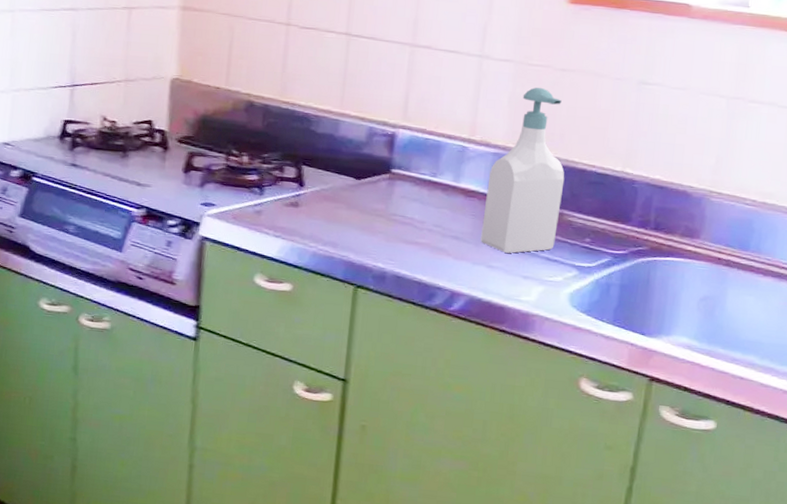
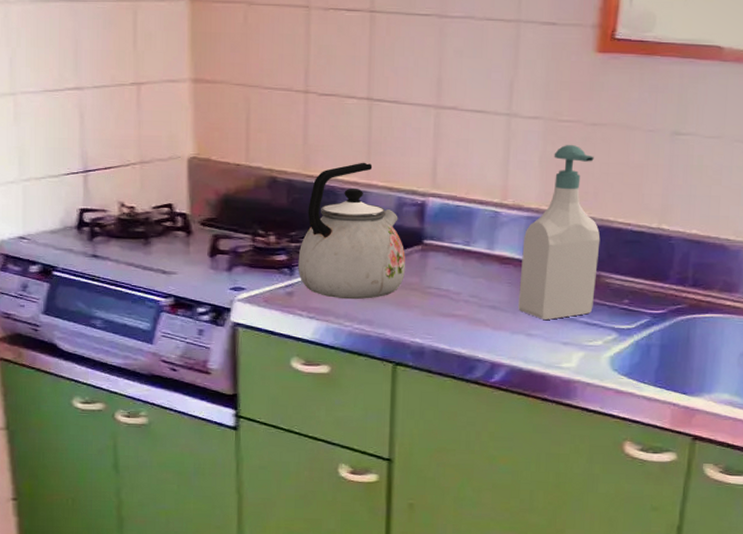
kettle: none [268,92,373,222] -> present [298,162,406,300]

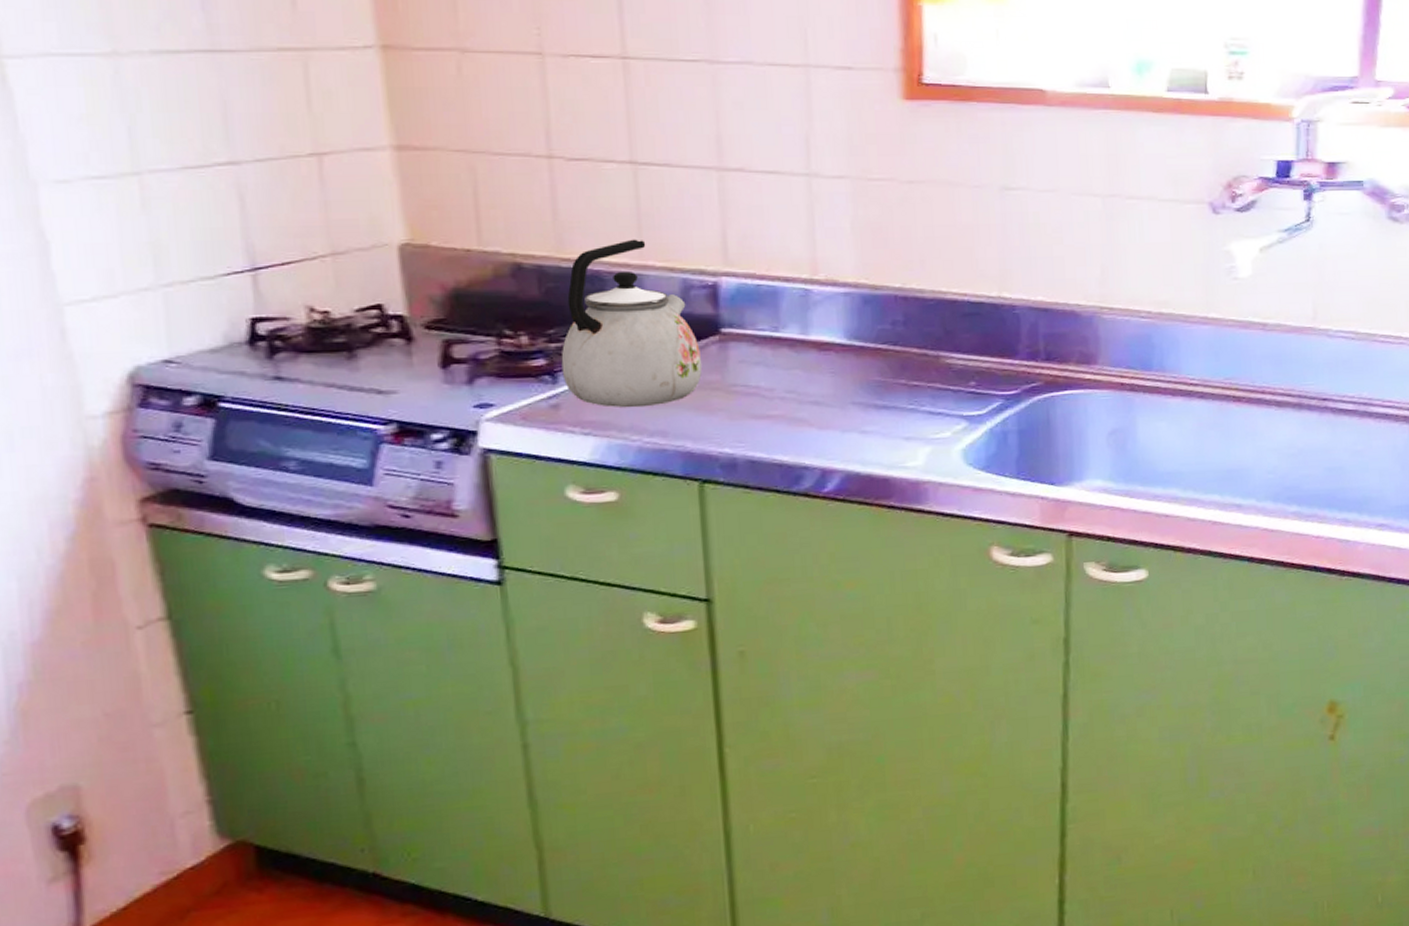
soap bottle: present [518,145,601,320] -> none [842,207,935,413]

